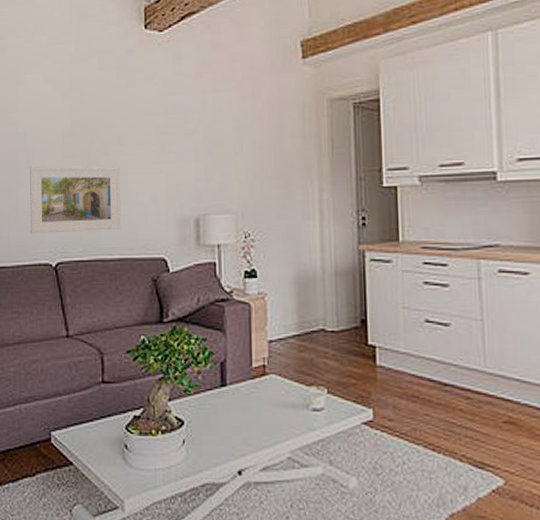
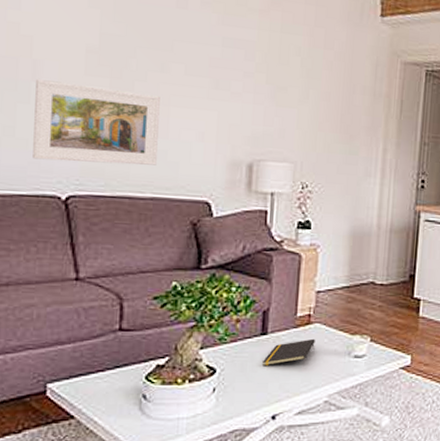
notepad: none [225,390,273,419] -> present [263,338,315,367]

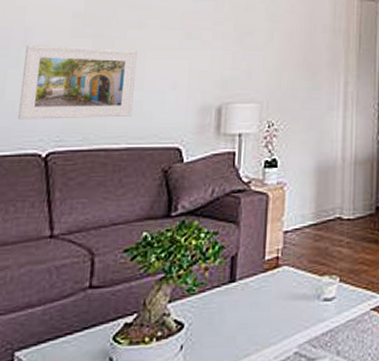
notepad: present [263,338,315,367] -> none [231,283,284,318]

